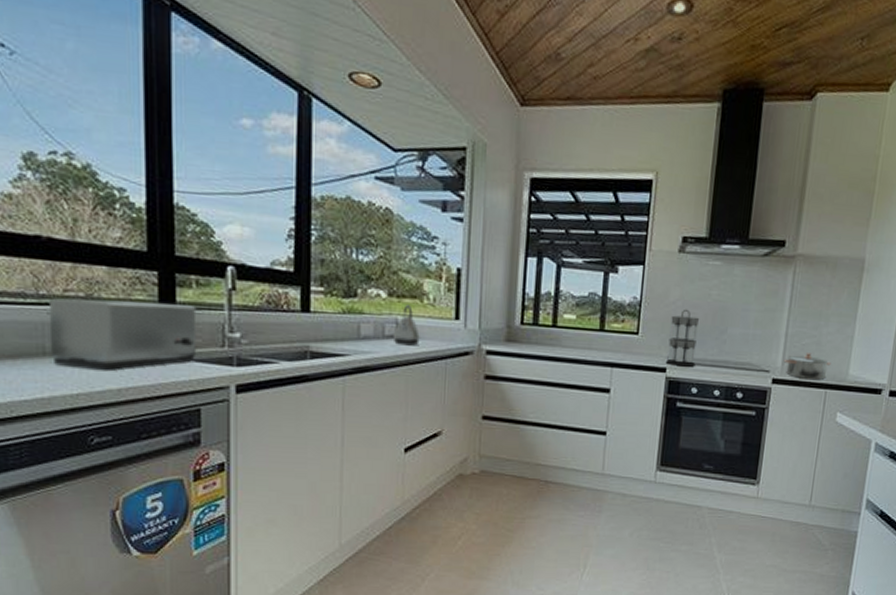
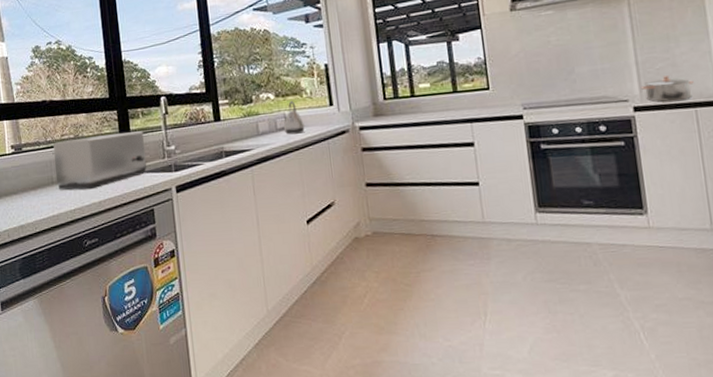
spice rack: present [665,309,700,367] -> none [517,58,551,112]

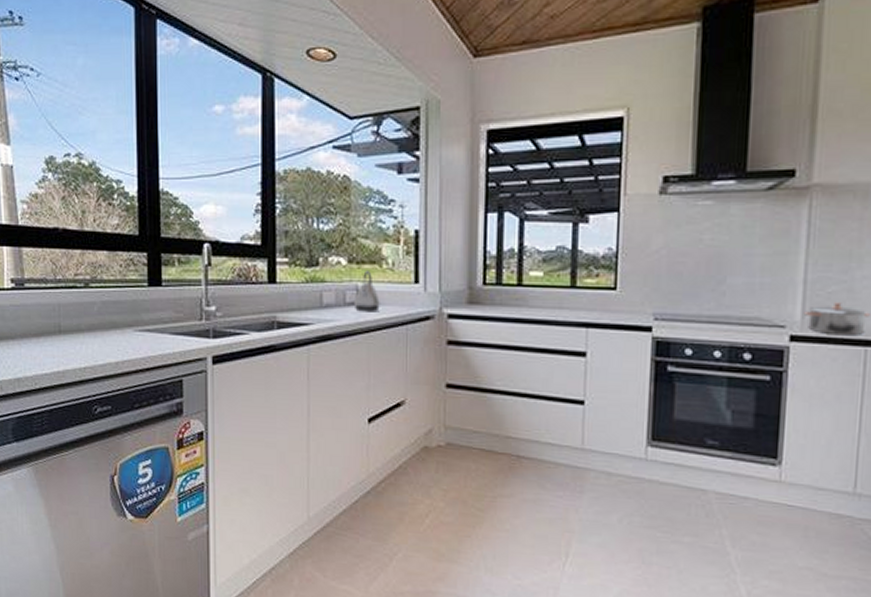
toaster: present [53,131,147,190] -> none [64,281,179,345]

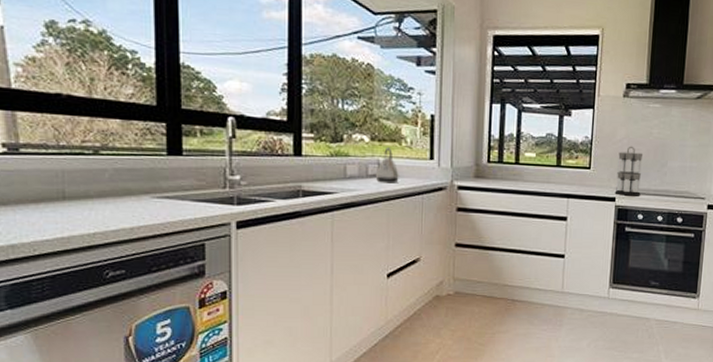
spice rack: none [651,257,691,325] -> present [614,146,644,196]

